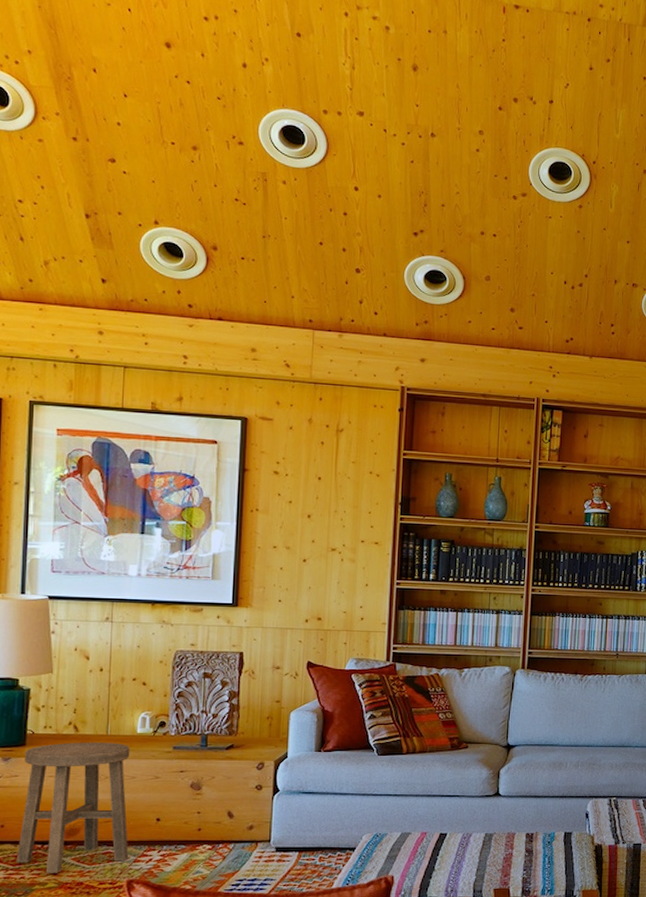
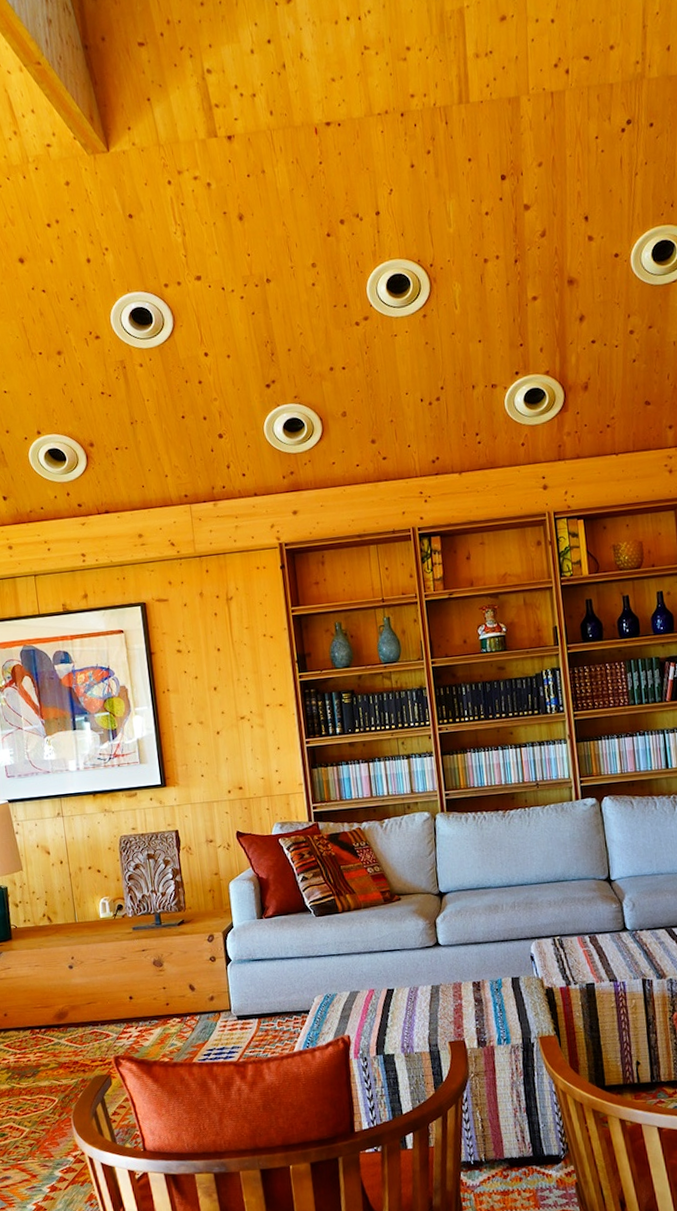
stool: present [17,742,130,873] -> none [12,929,112,1055]

